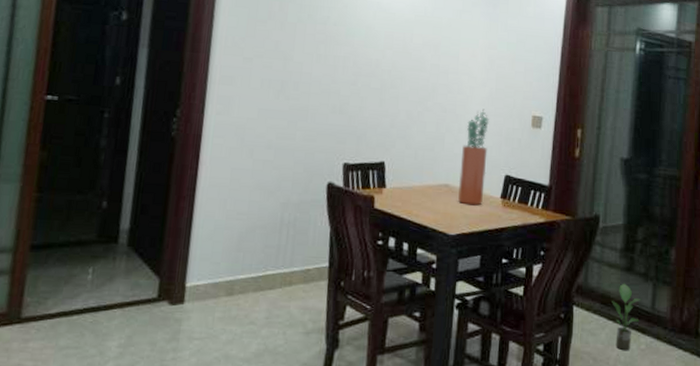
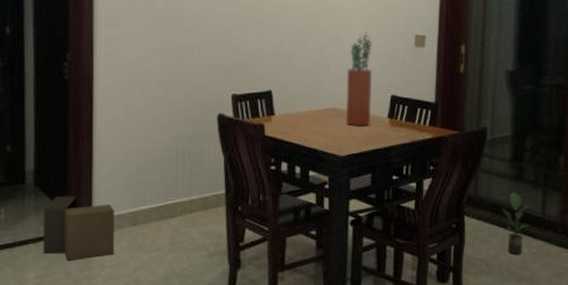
cardboard box: none [129,259,211,330] -> present [43,196,115,261]

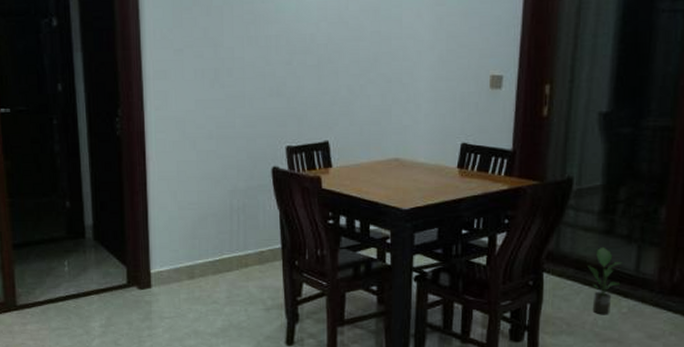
cardboard box: present [43,196,115,261] -> none [103,250,173,311]
vase: present [345,32,372,127] -> none [409,74,440,178]

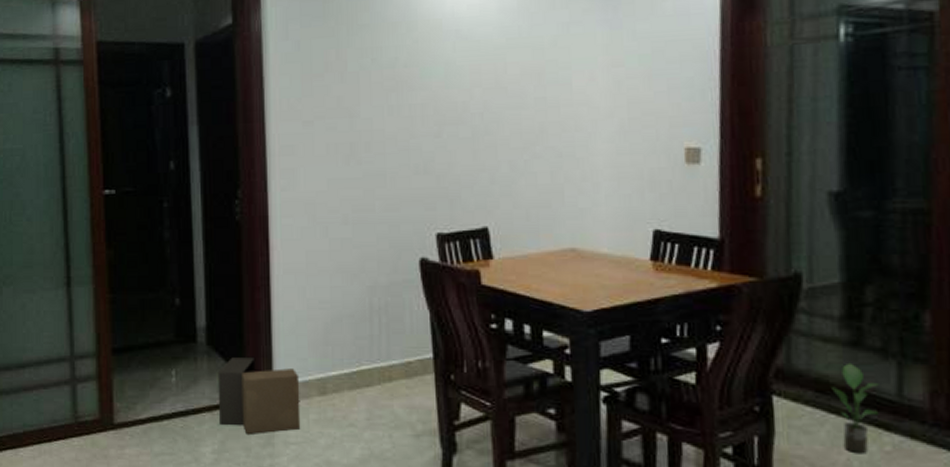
cardboard box: none [103,250,173,311] -> present [217,357,301,434]

